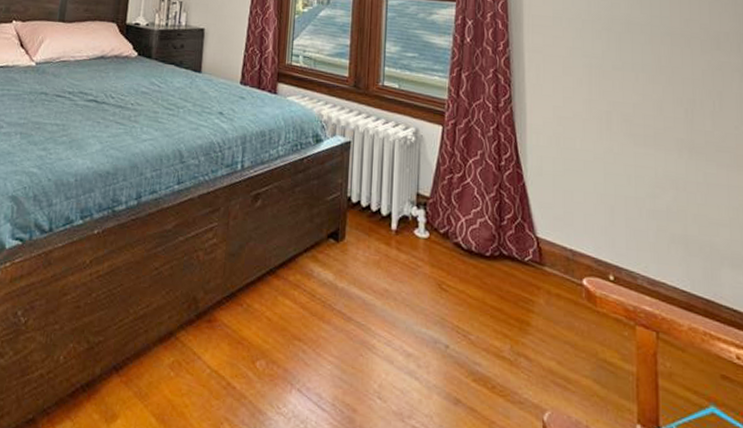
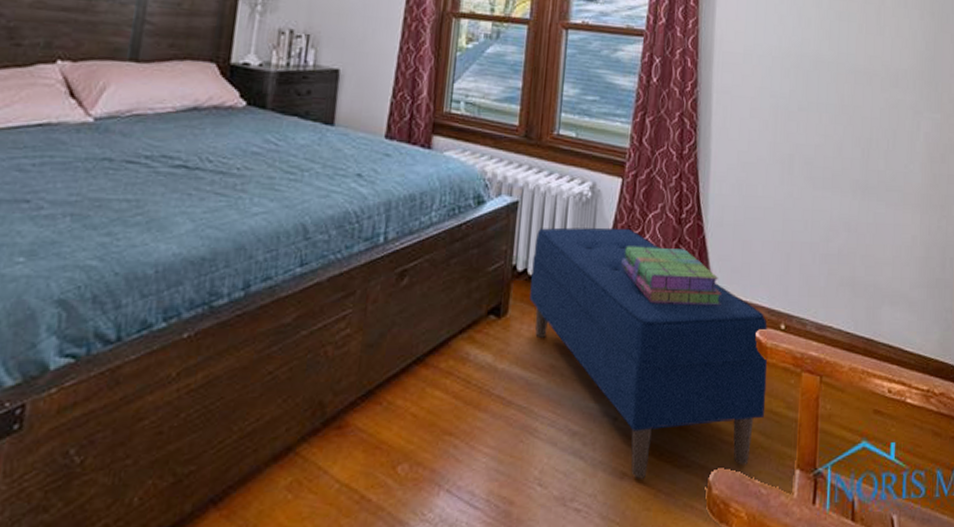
bench: none [363,166,599,412] -> present [529,227,768,479]
stack of books: none [444,187,545,251] -> present [620,246,722,306]

